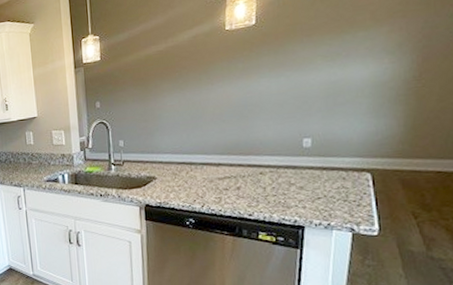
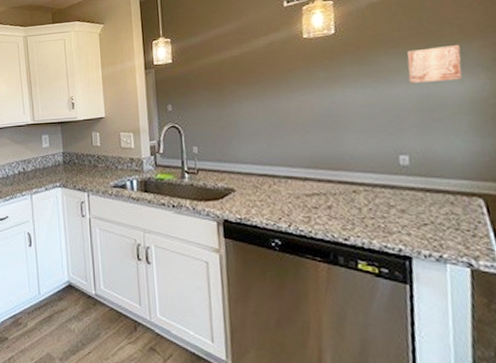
wall art: none [319,31,370,71] -> present [407,45,463,83]

